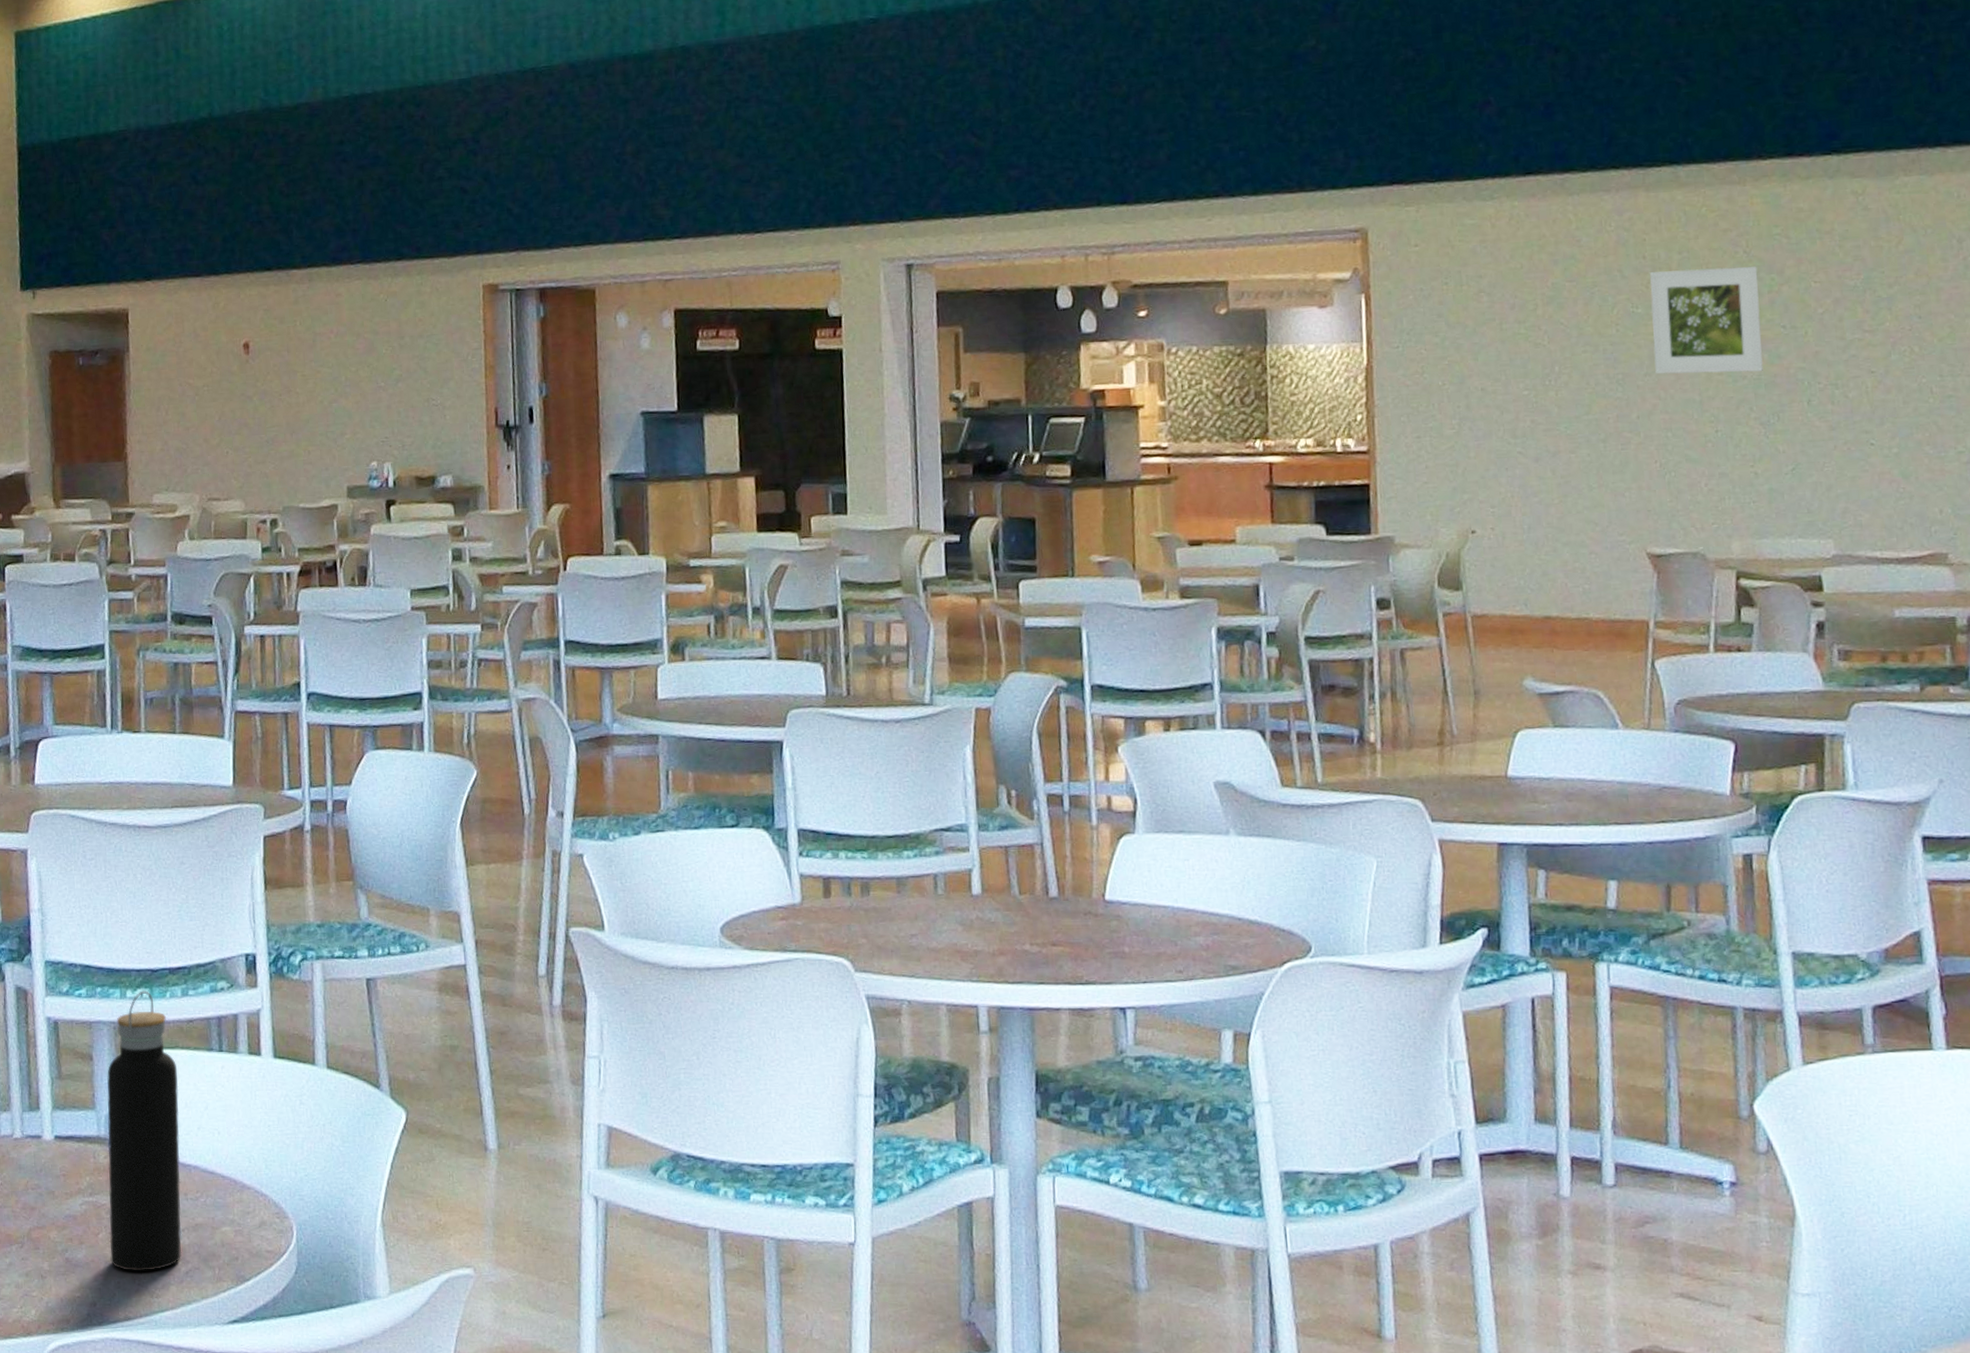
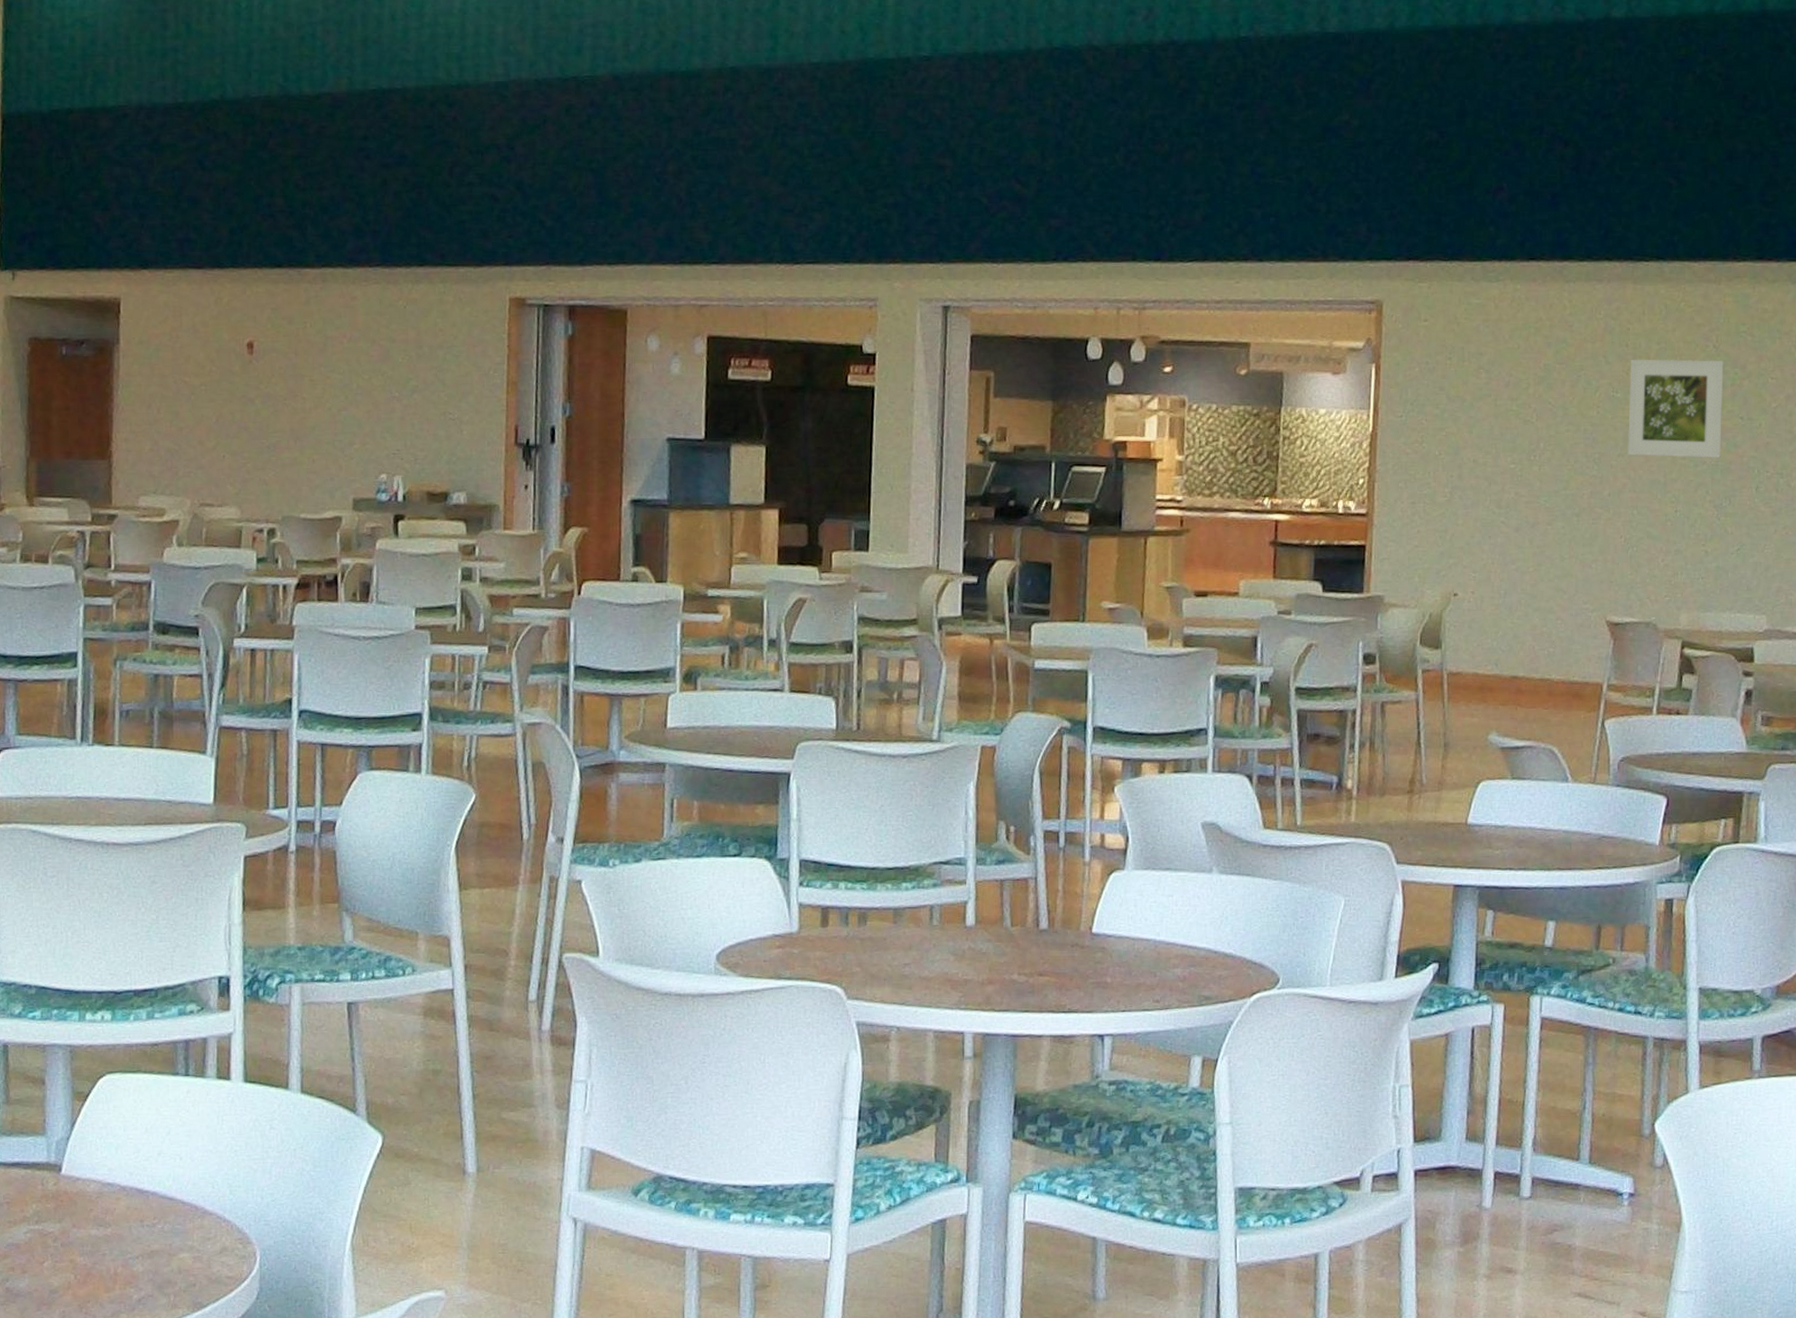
water bottle: present [107,990,182,1272] -> none [55,1013,139,1301]

